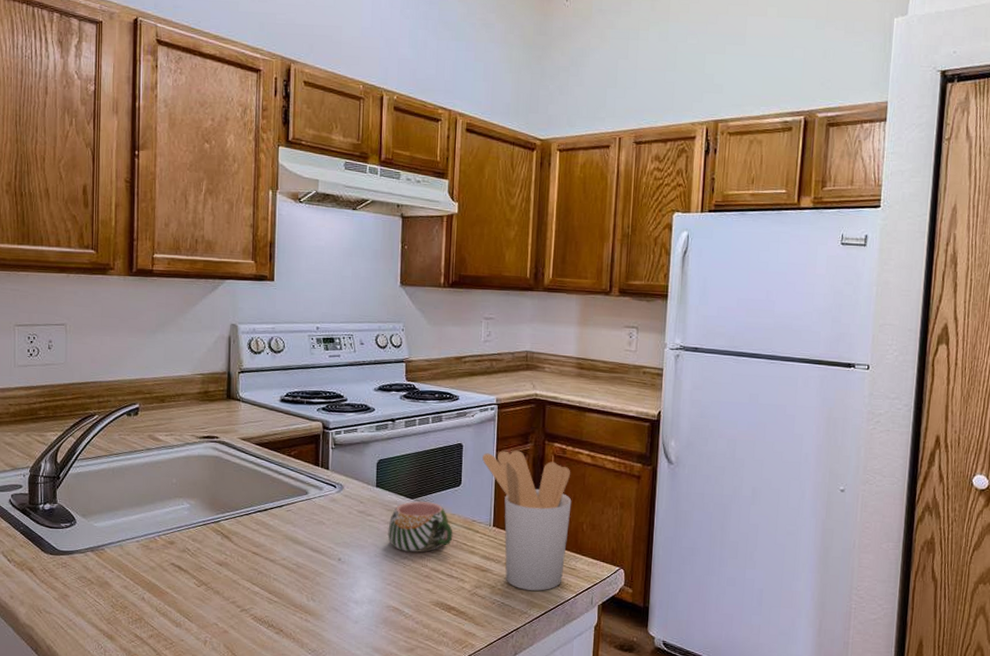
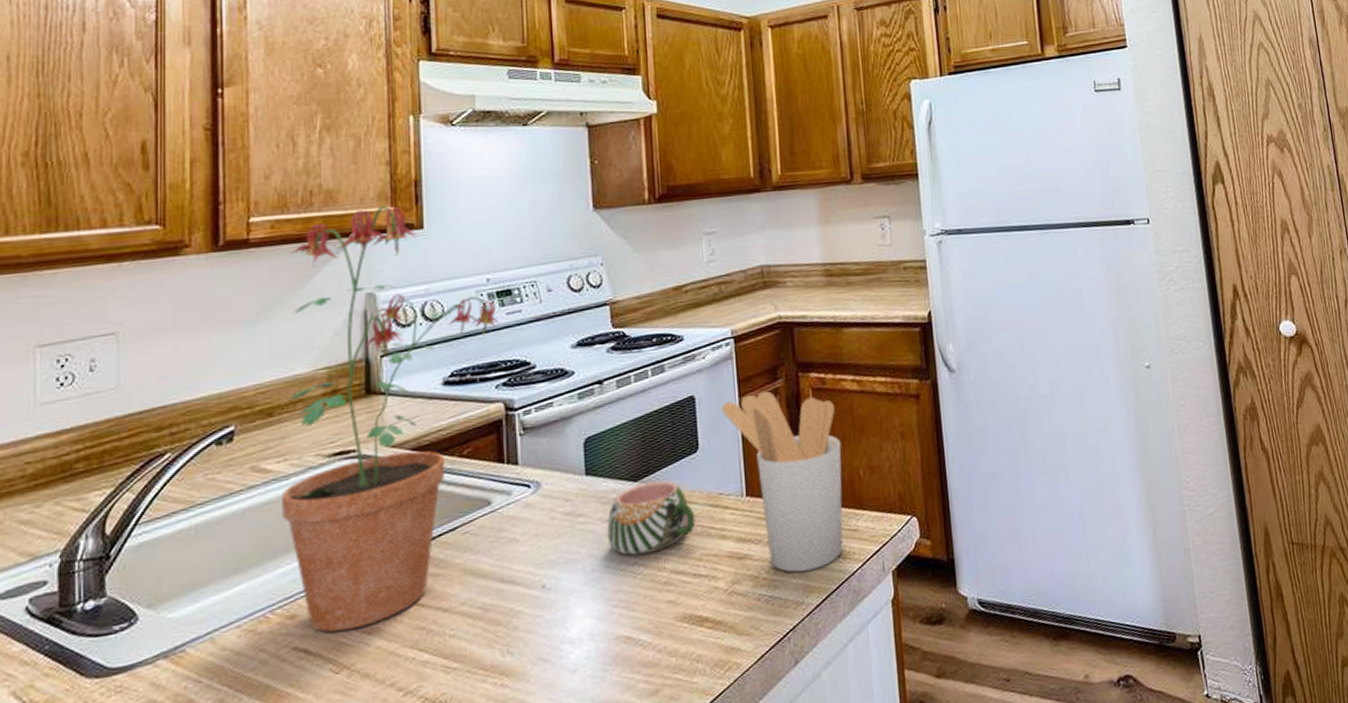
potted plant: none [168,258,324,560] -> present [282,205,499,633]

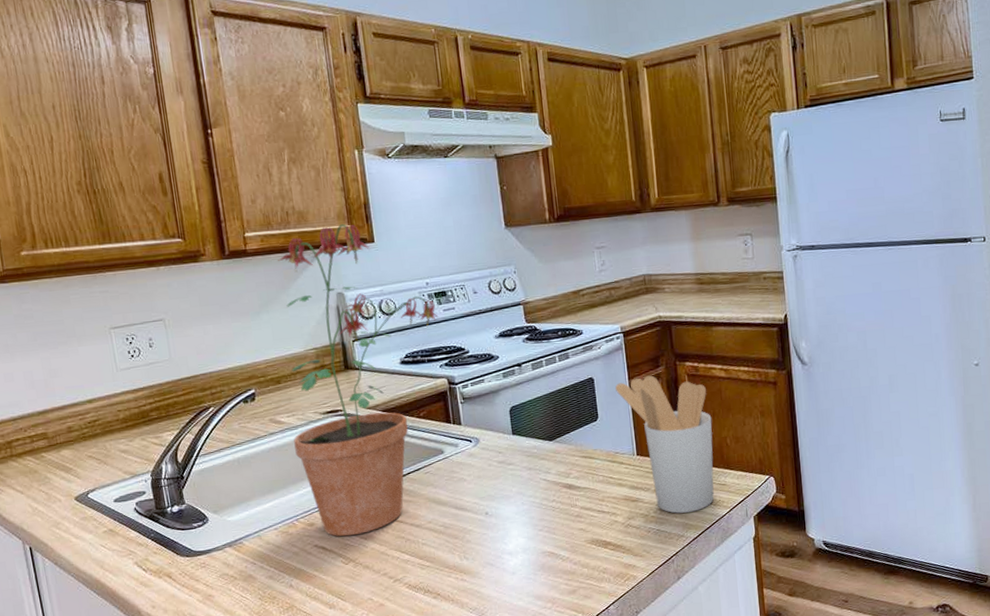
mug: present [607,480,696,556] -> none [531,441,598,495]

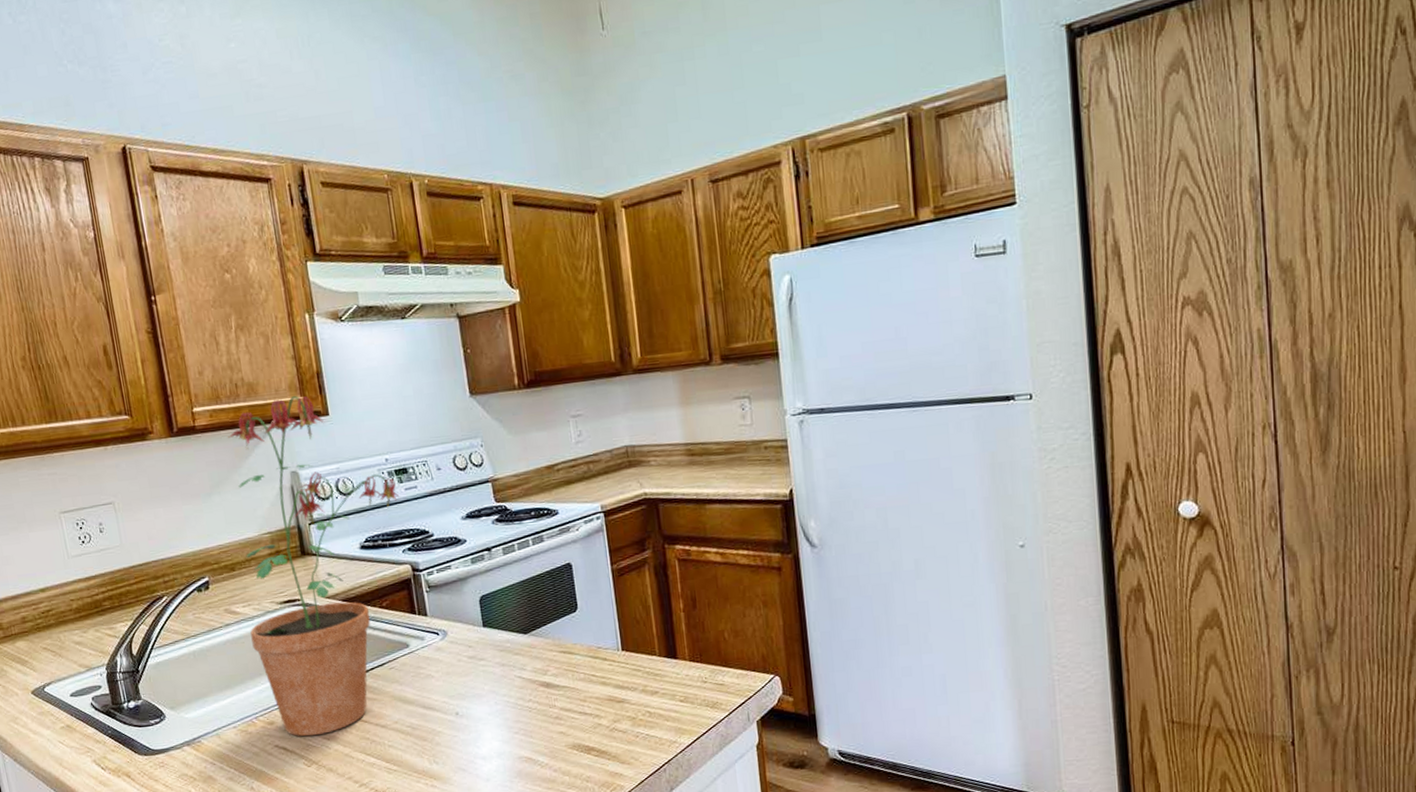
utensil holder: present [615,375,714,514] -> none [596,560,711,717]

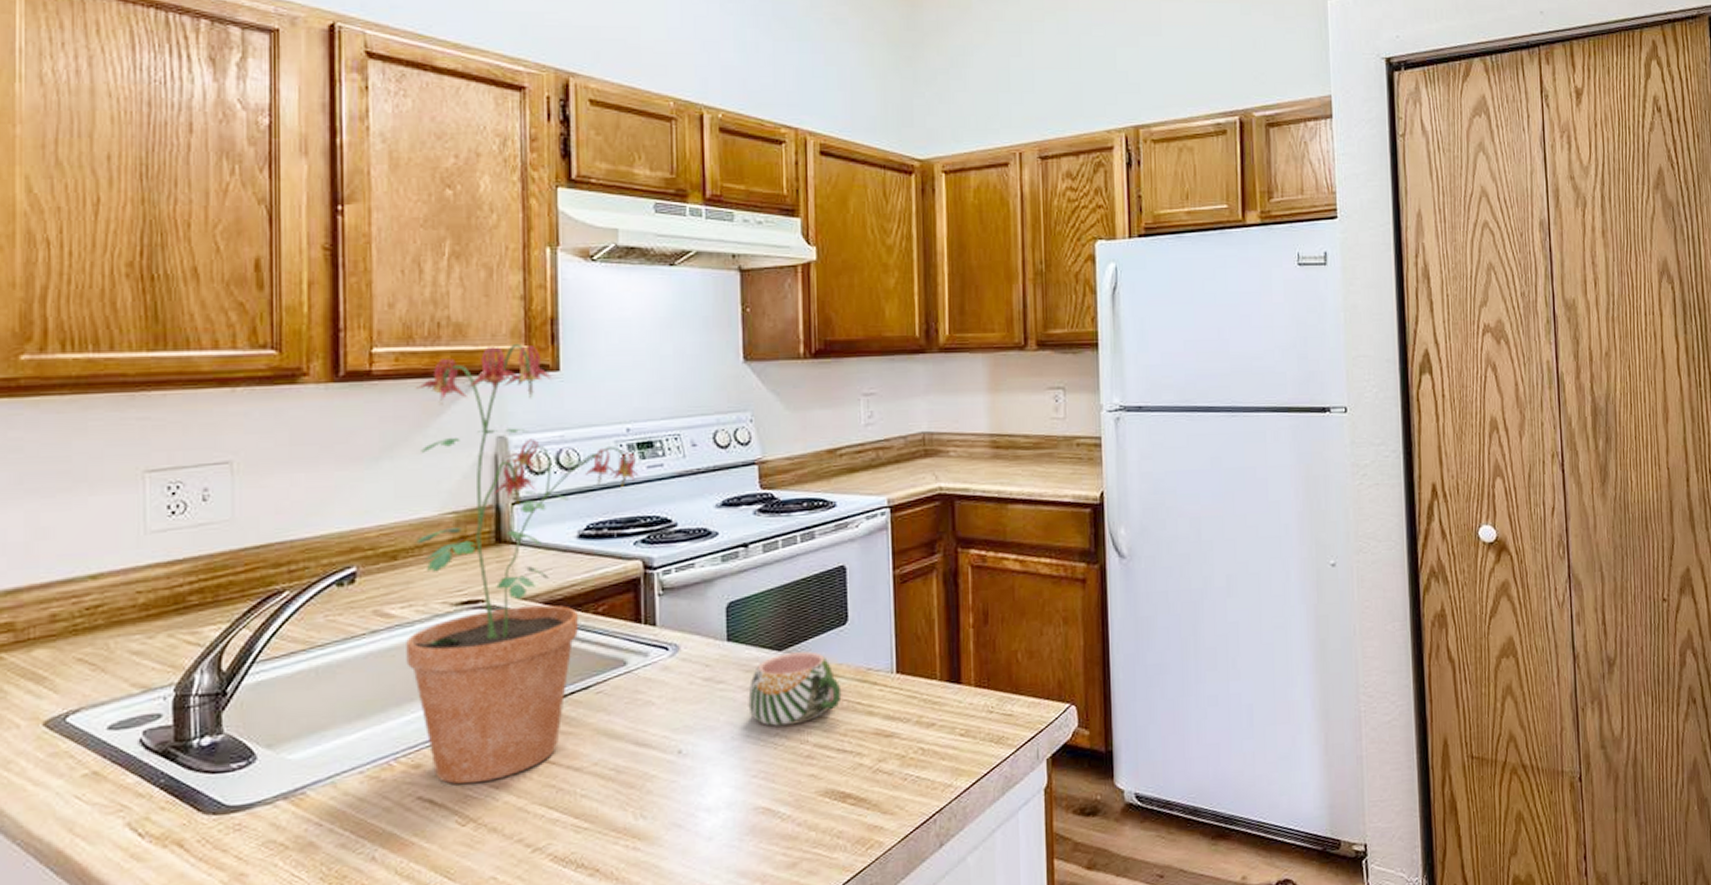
mug: none [504,634,579,694] -> present [748,651,842,726]

